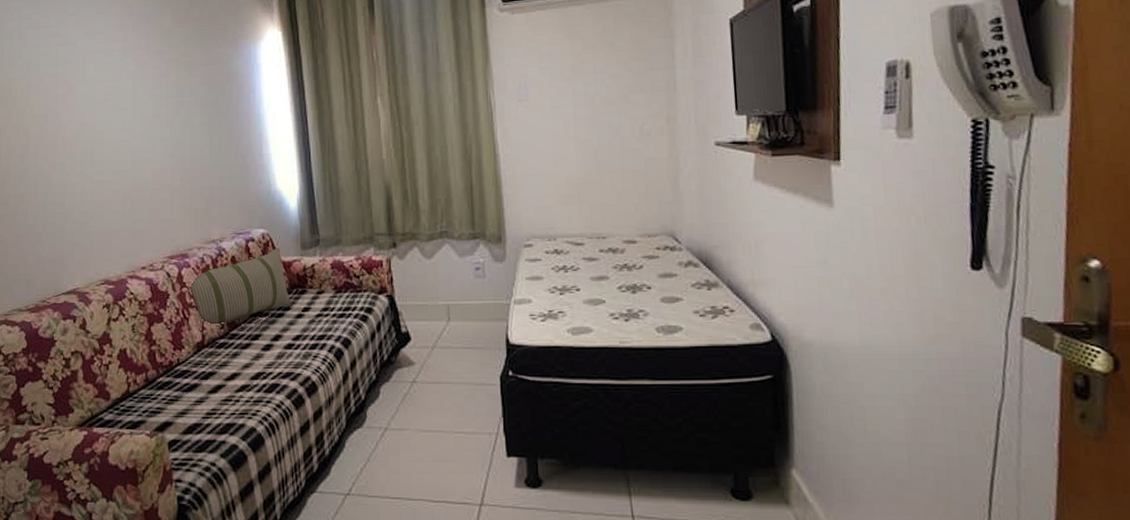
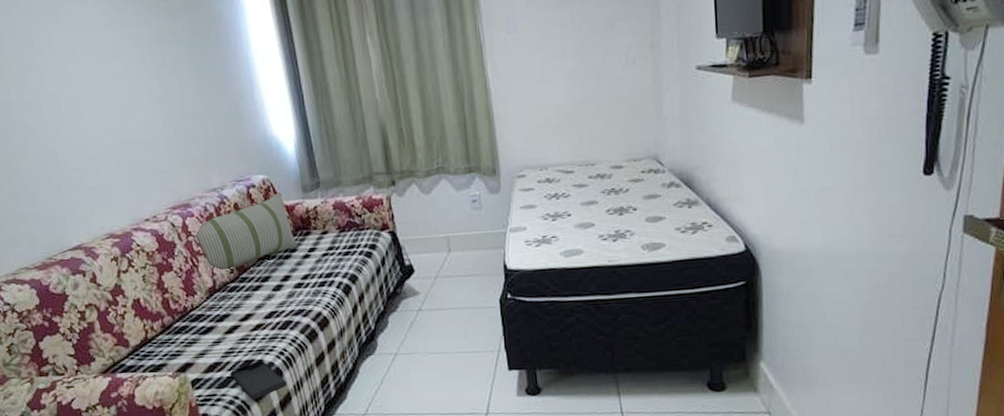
mobile phone: none [209,425,268,468] -> present [230,361,288,399]

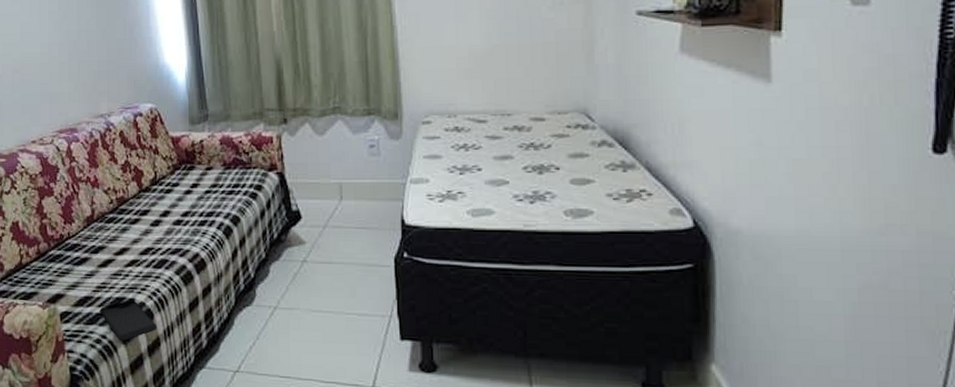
pillow: present [196,192,298,271] -> none [79,122,181,201]

